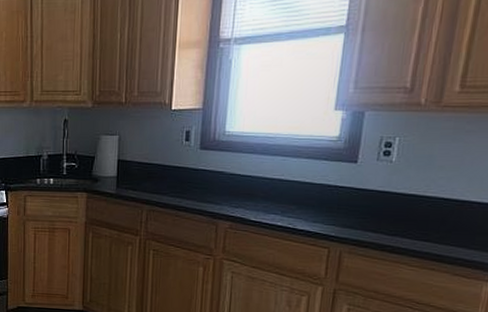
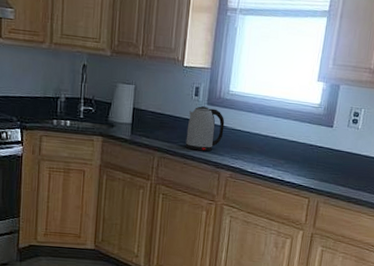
kettle: none [176,152,221,201] -> present [185,106,225,152]

